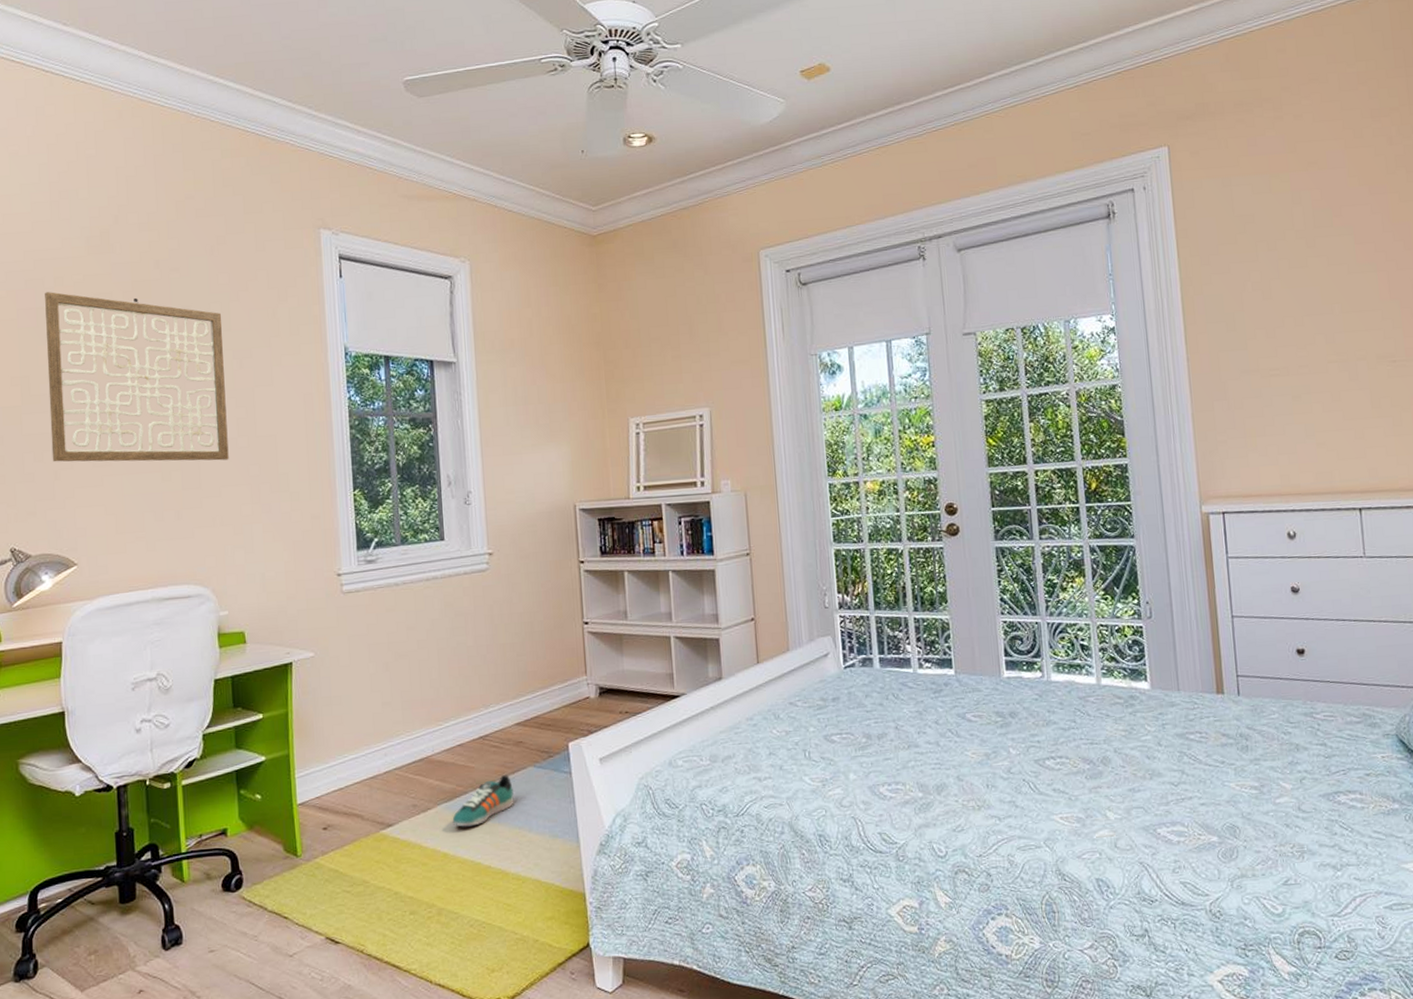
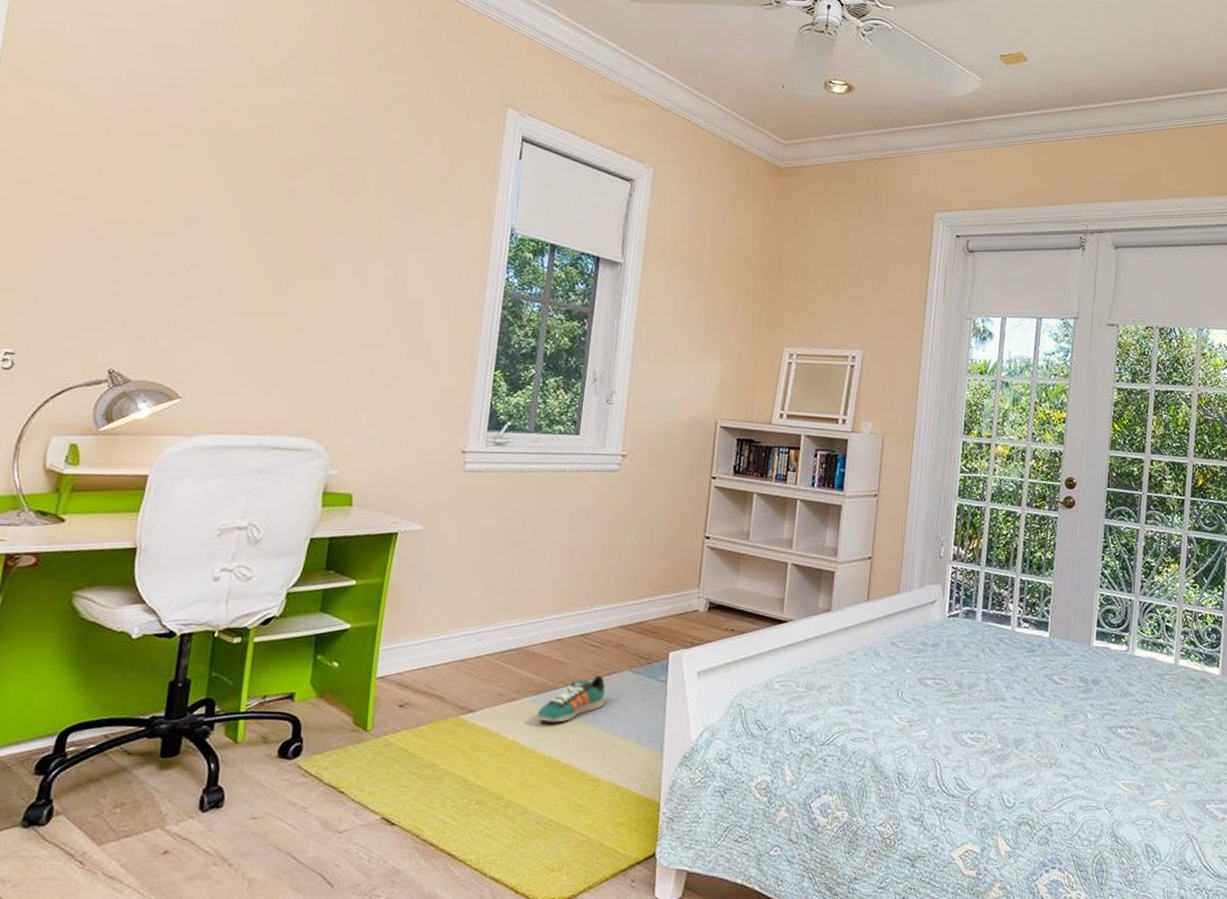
wall art: present [45,292,229,462] -> none [174,113,388,318]

